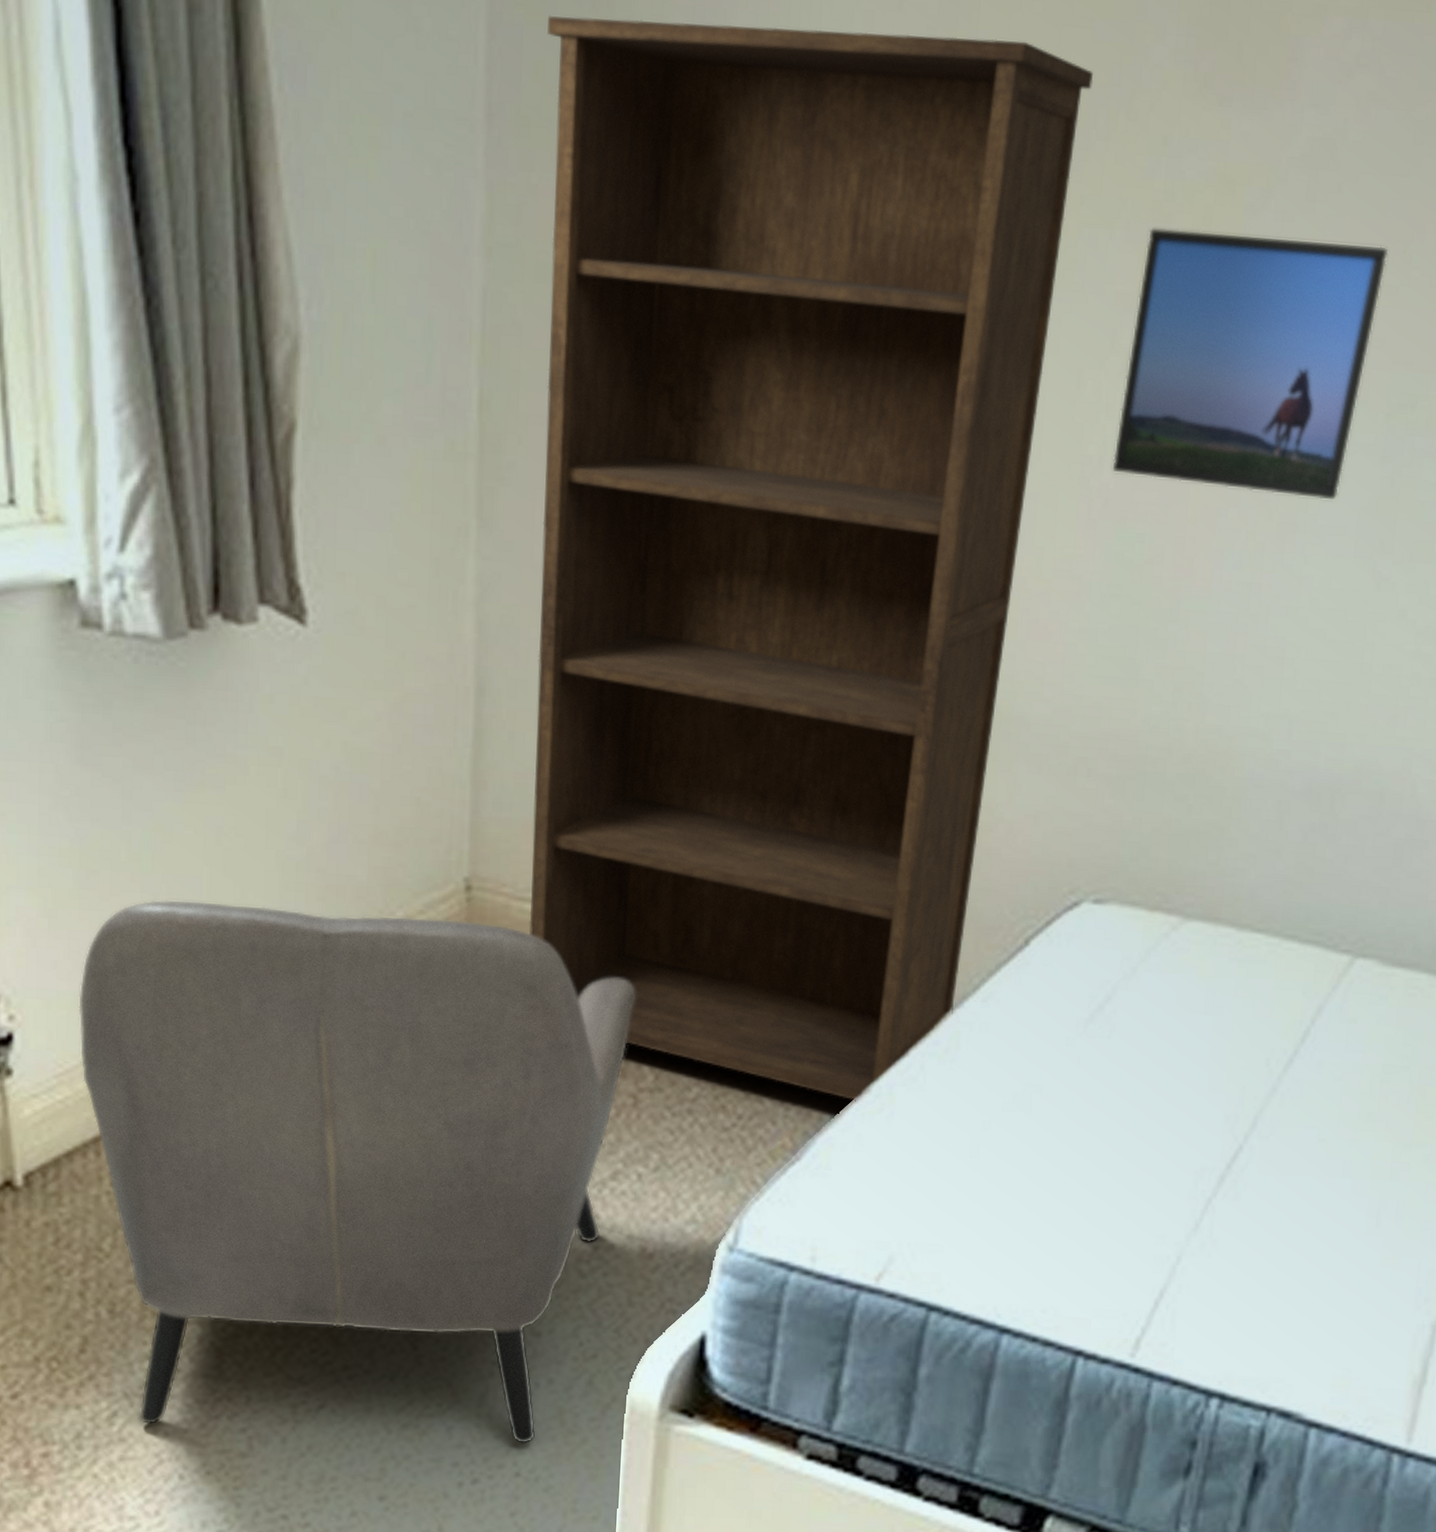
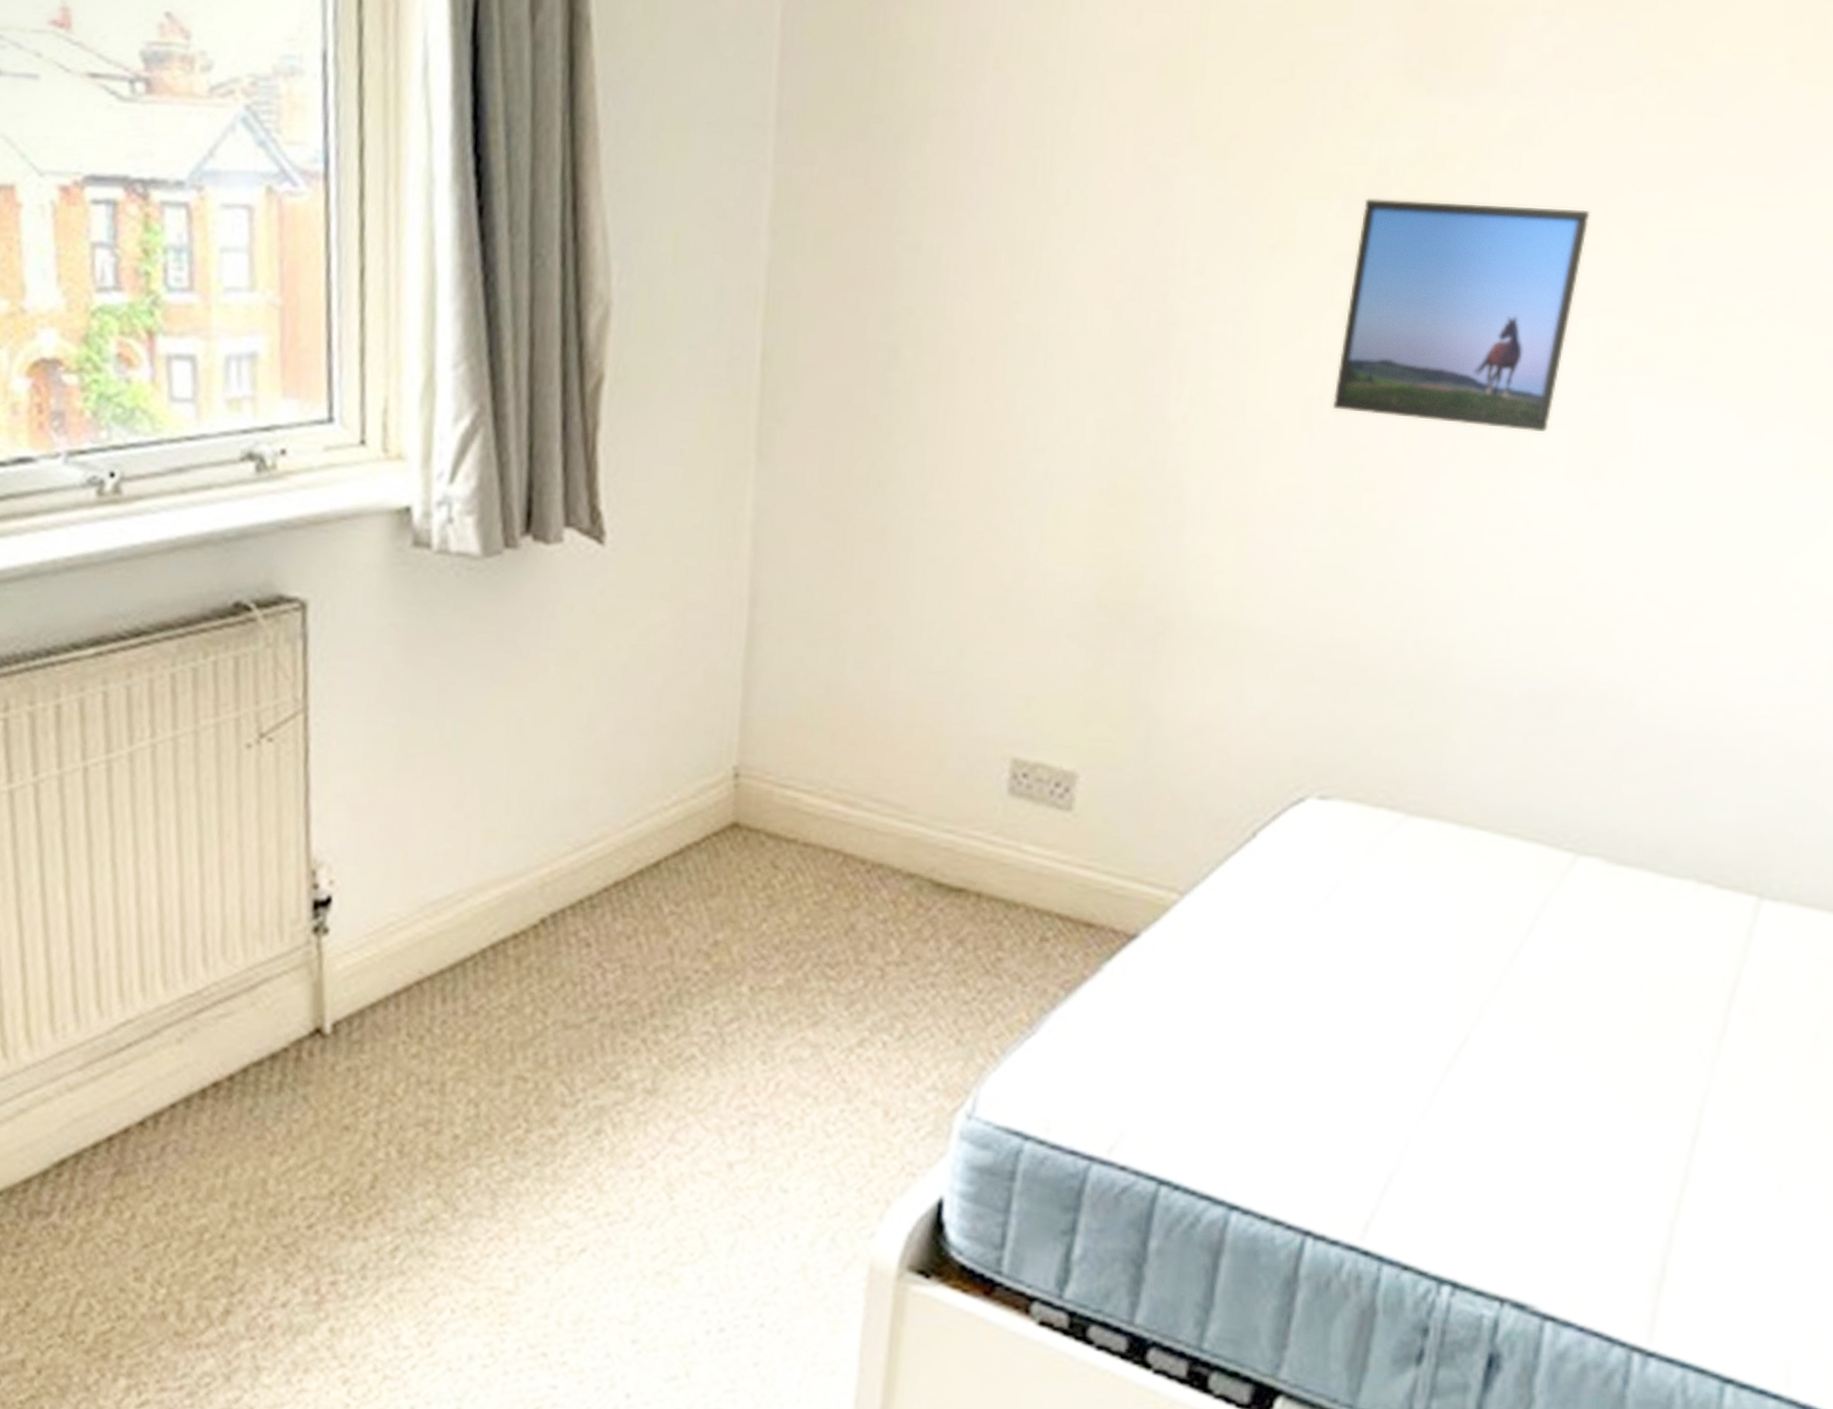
armchair: present [78,900,636,1444] -> none [388,781,886,1296]
bookcase: present [529,15,1094,1103] -> none [790,39,1312,981]

